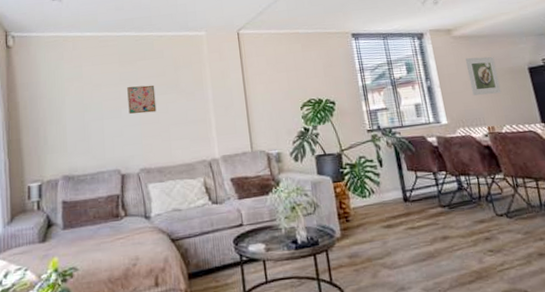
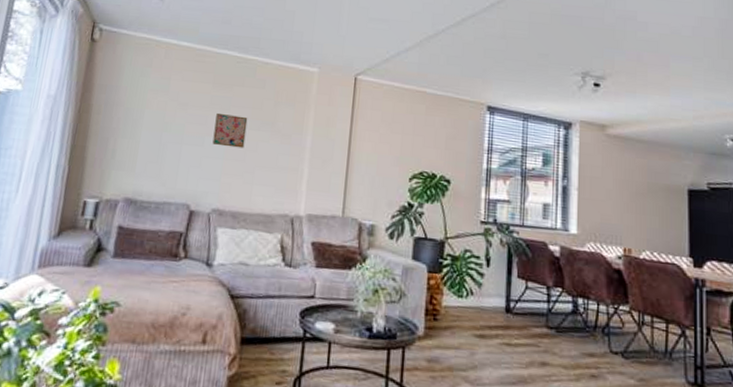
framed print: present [465,56,502,96] -> none [614,162,650,213]

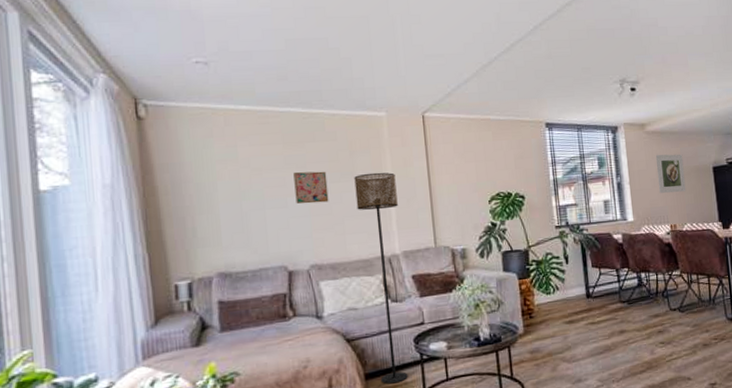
floor lamp: none [256,126,315,357] -> present [354,172,408,384]
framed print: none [614,162,650,213] -> present [655,154,686,193]

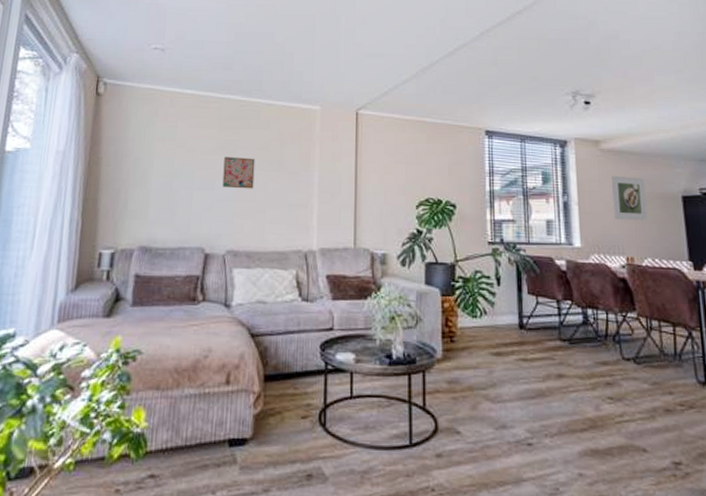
floor lamp: present [354,172,408,384] -> none [280,164,322,391]

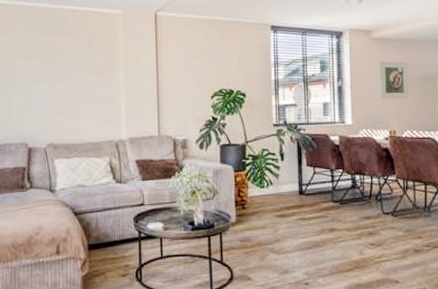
wall art: present [222,156,255,189] -> none [38,60,67,90]

